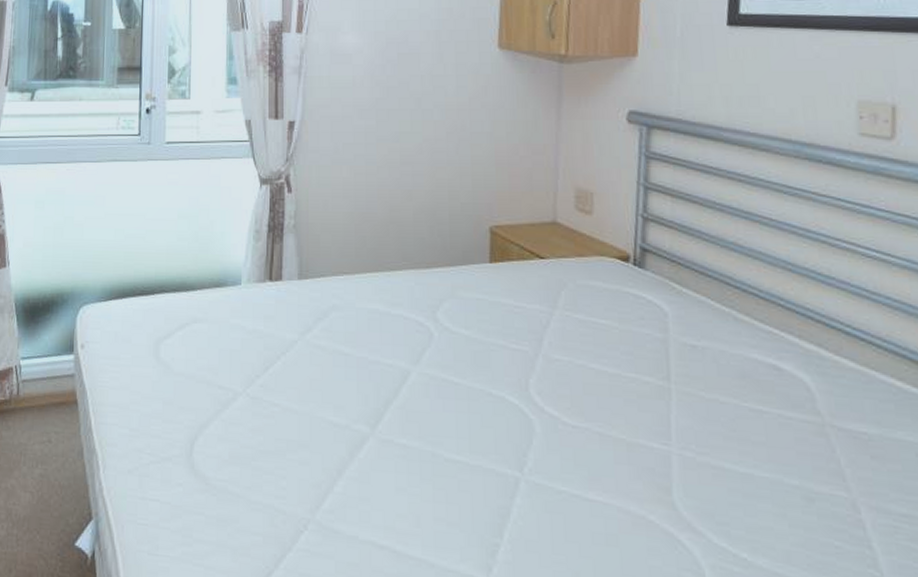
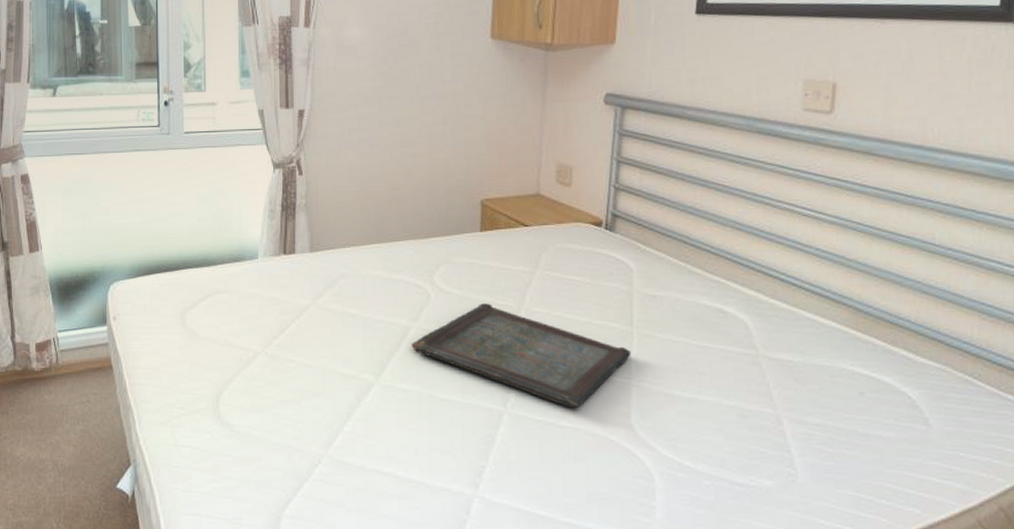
serving tray: none [411,346,670,479] -> present [411,303,632,409]

